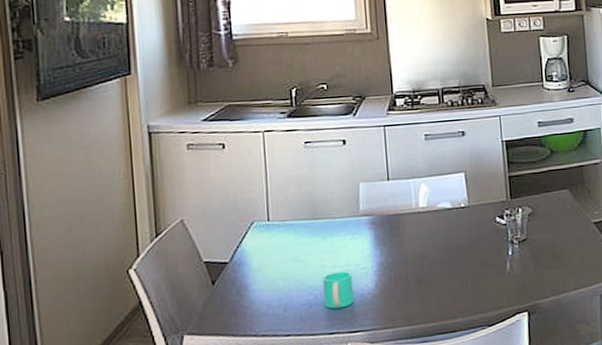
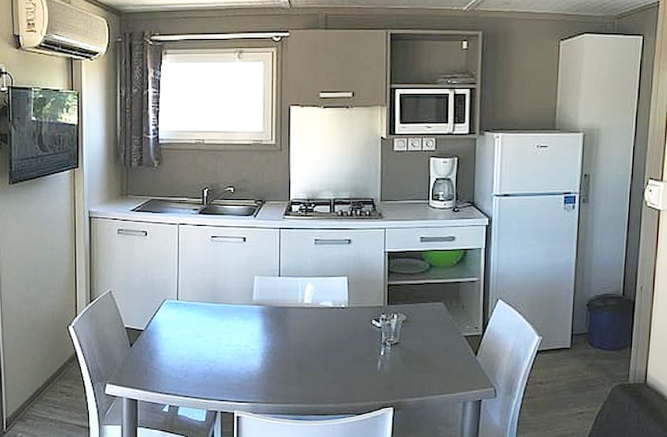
cup: present [323,271,354,309] -> none [218,350,242,381]

